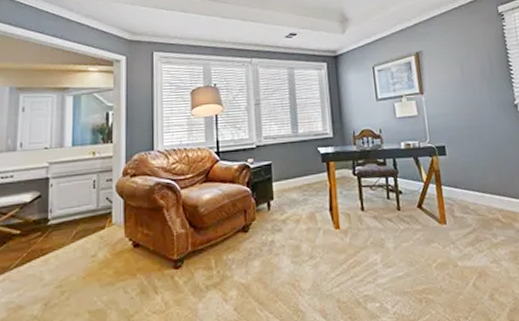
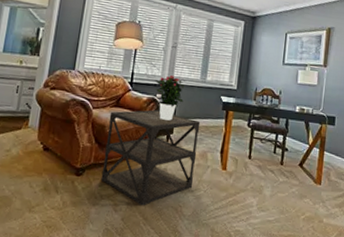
side table: none [200,177,307,289] -> present [101,110,201,206]
potted flower: none [243,134,278,187] -> present [155,75,184,121]

